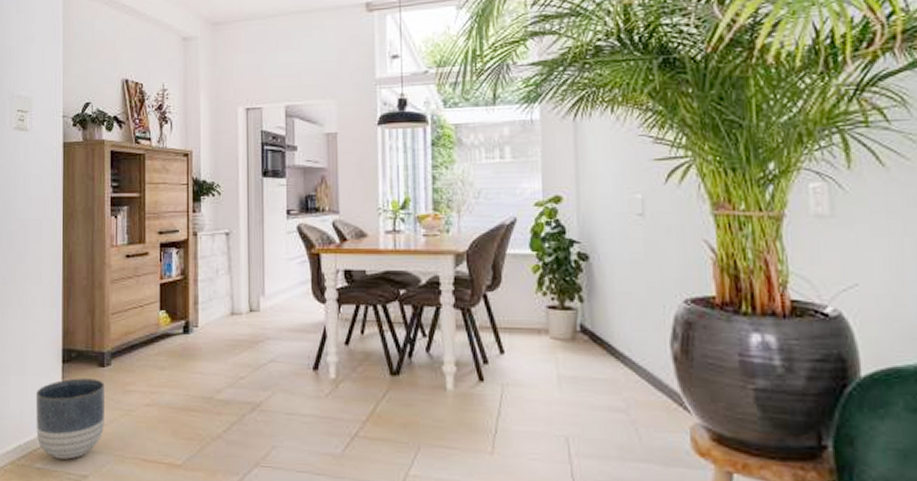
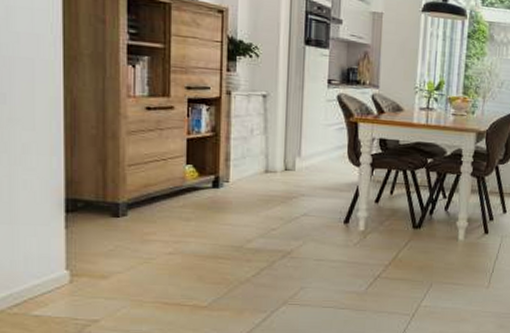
planter: present [35,378,105,460] -> none [30,228,119,306]

